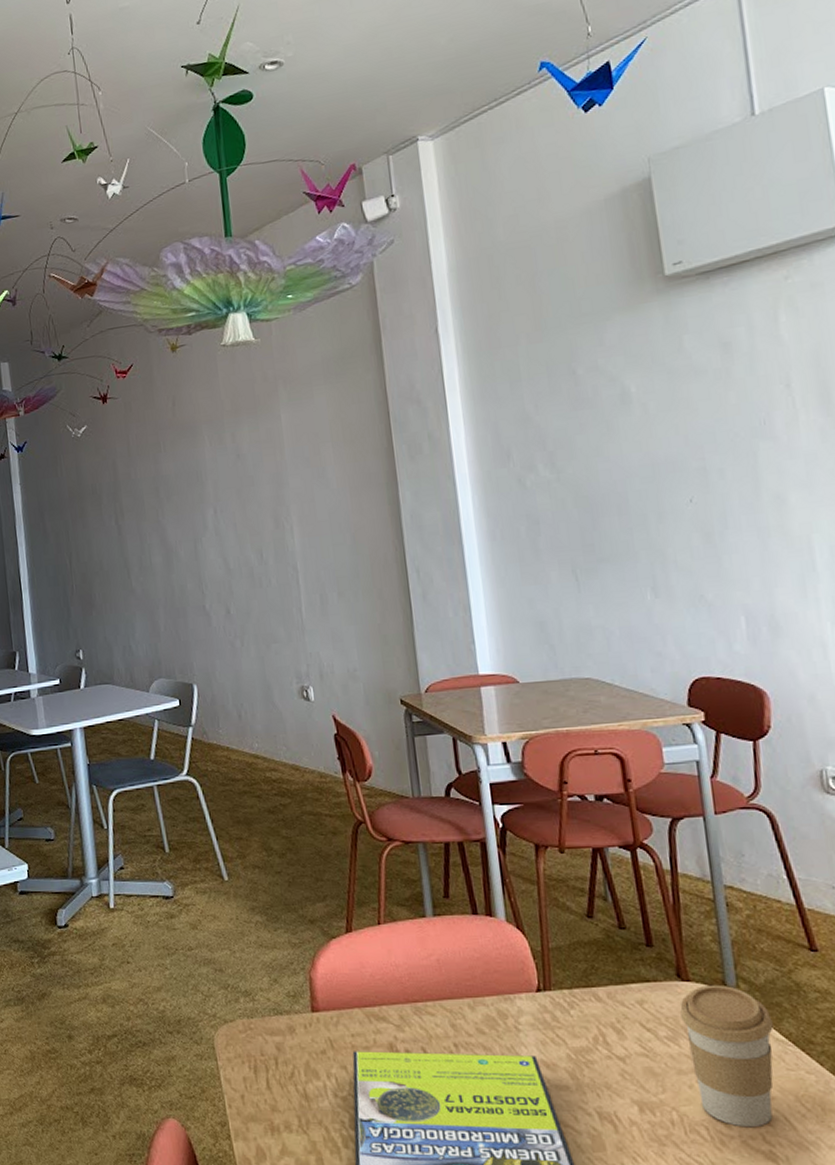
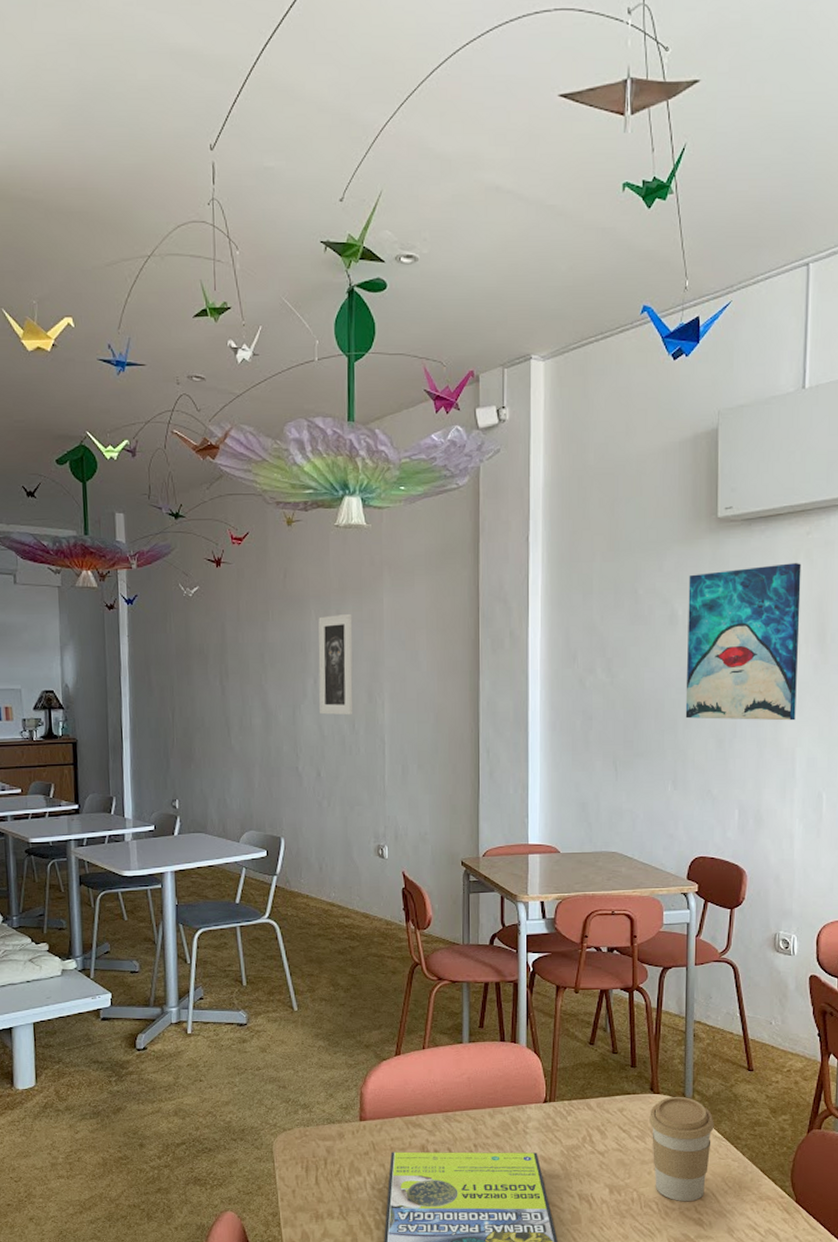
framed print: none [213,435,259,546] -> present [318,613,353,715]
wall art: none [638,314,806,512] -> present [685,563,801,721]

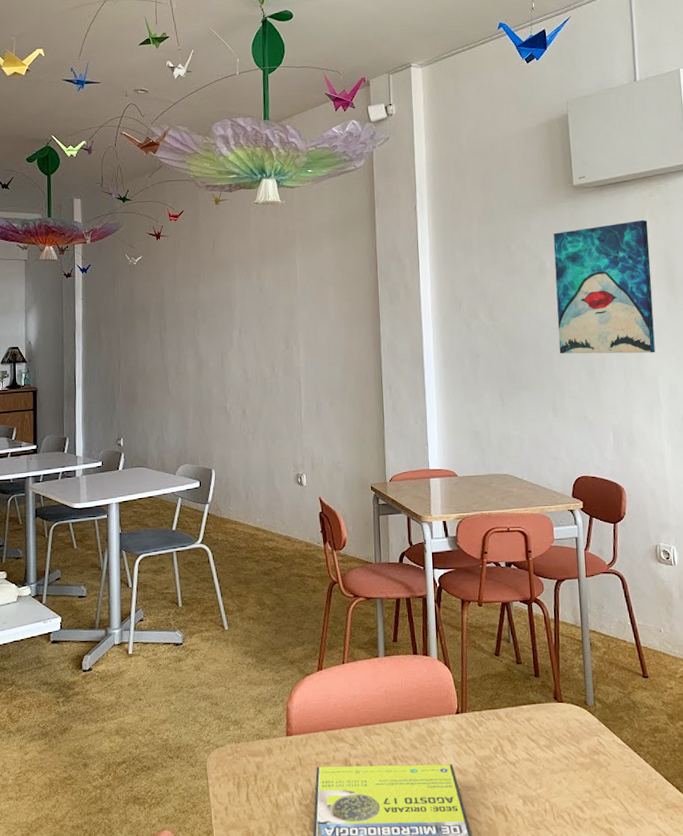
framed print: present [318,613,353,715] -> none [242,274,273,360]
coffee cup: present [649,1096,714,1202] -> none [555,704,617,812]

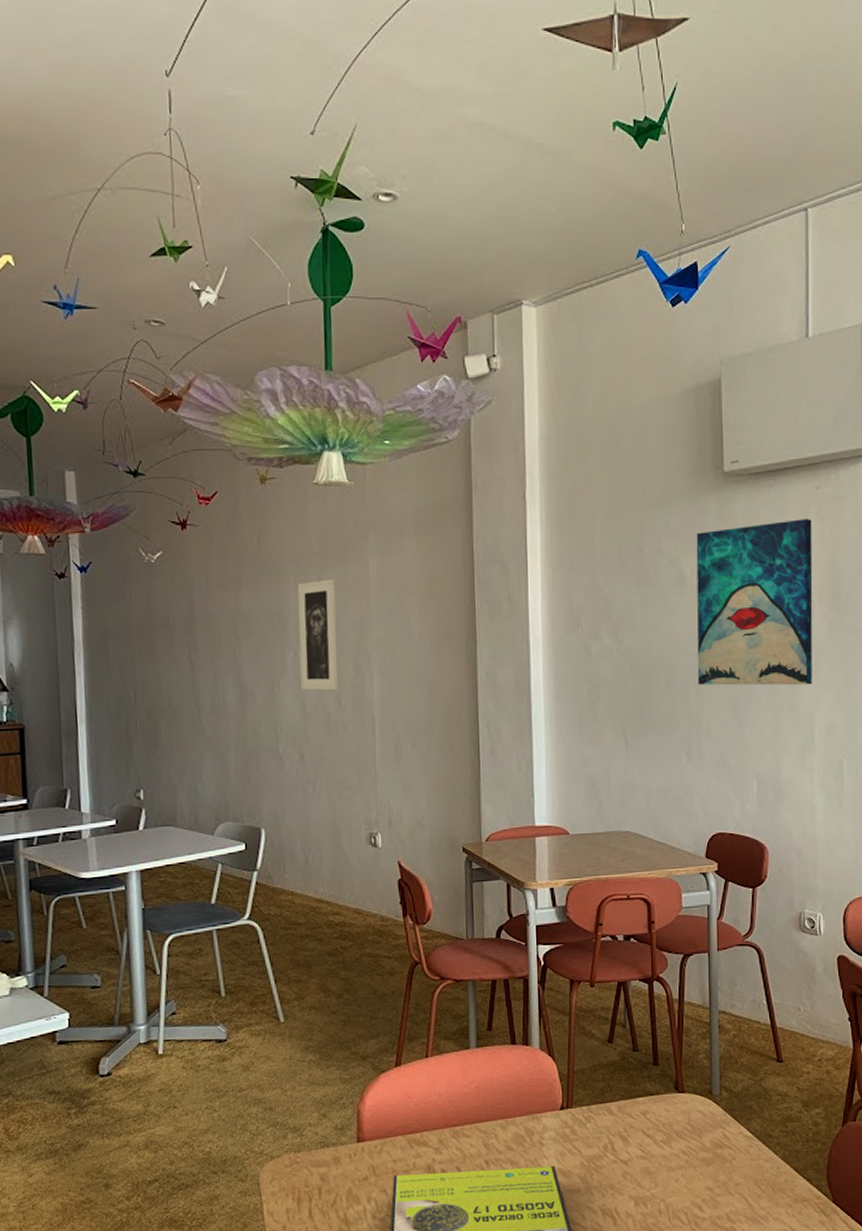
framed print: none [242,274,273,360] -> present [298,579,339,691]

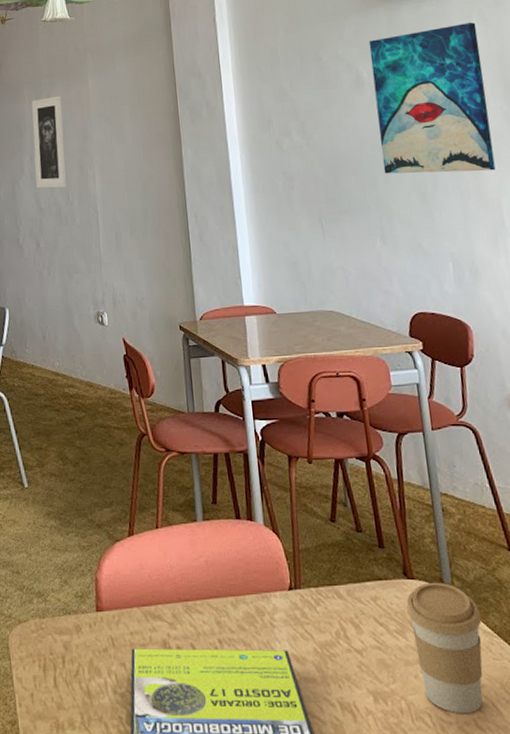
coffee cup: none [675,1094,744,1210] -> present [406,582,483,714]

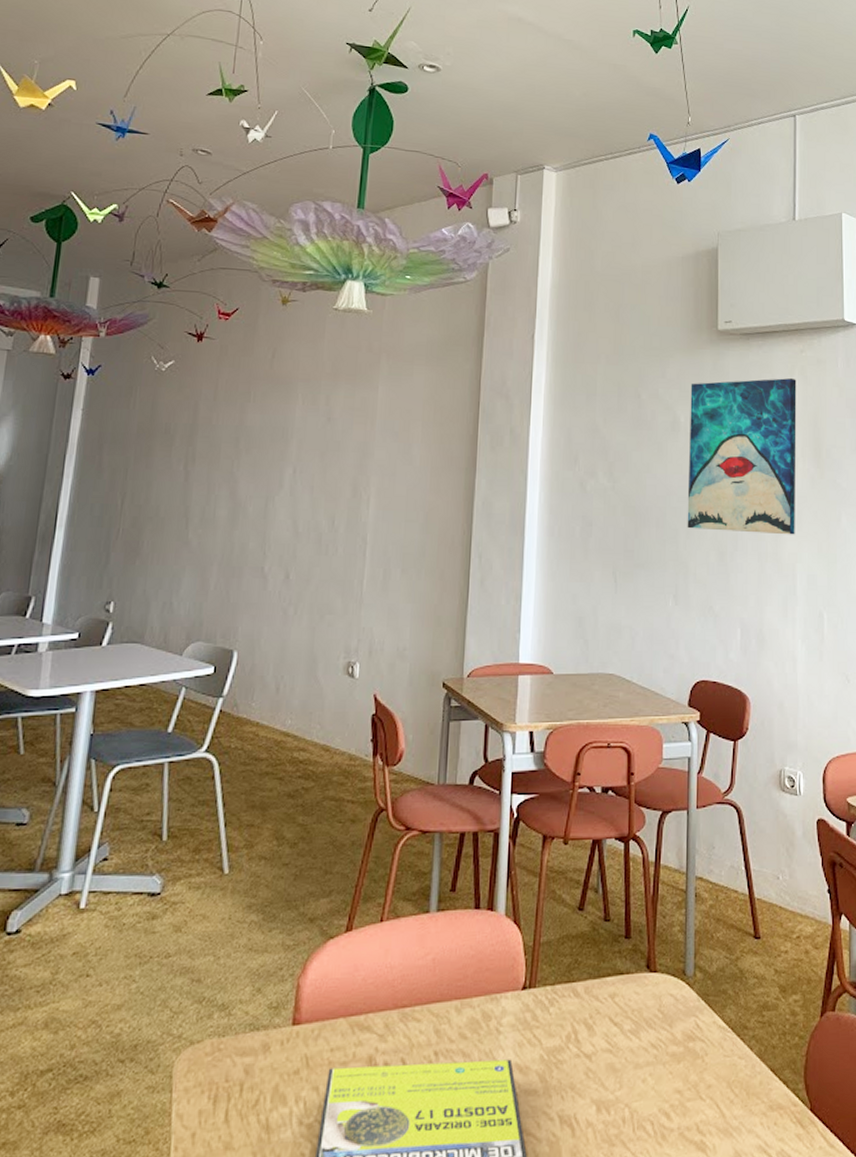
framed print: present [32,95,67,189] -> none [296,399,343,511]
coffee cup: present [406,582,483,714] -> none [645,974,718,1119]

